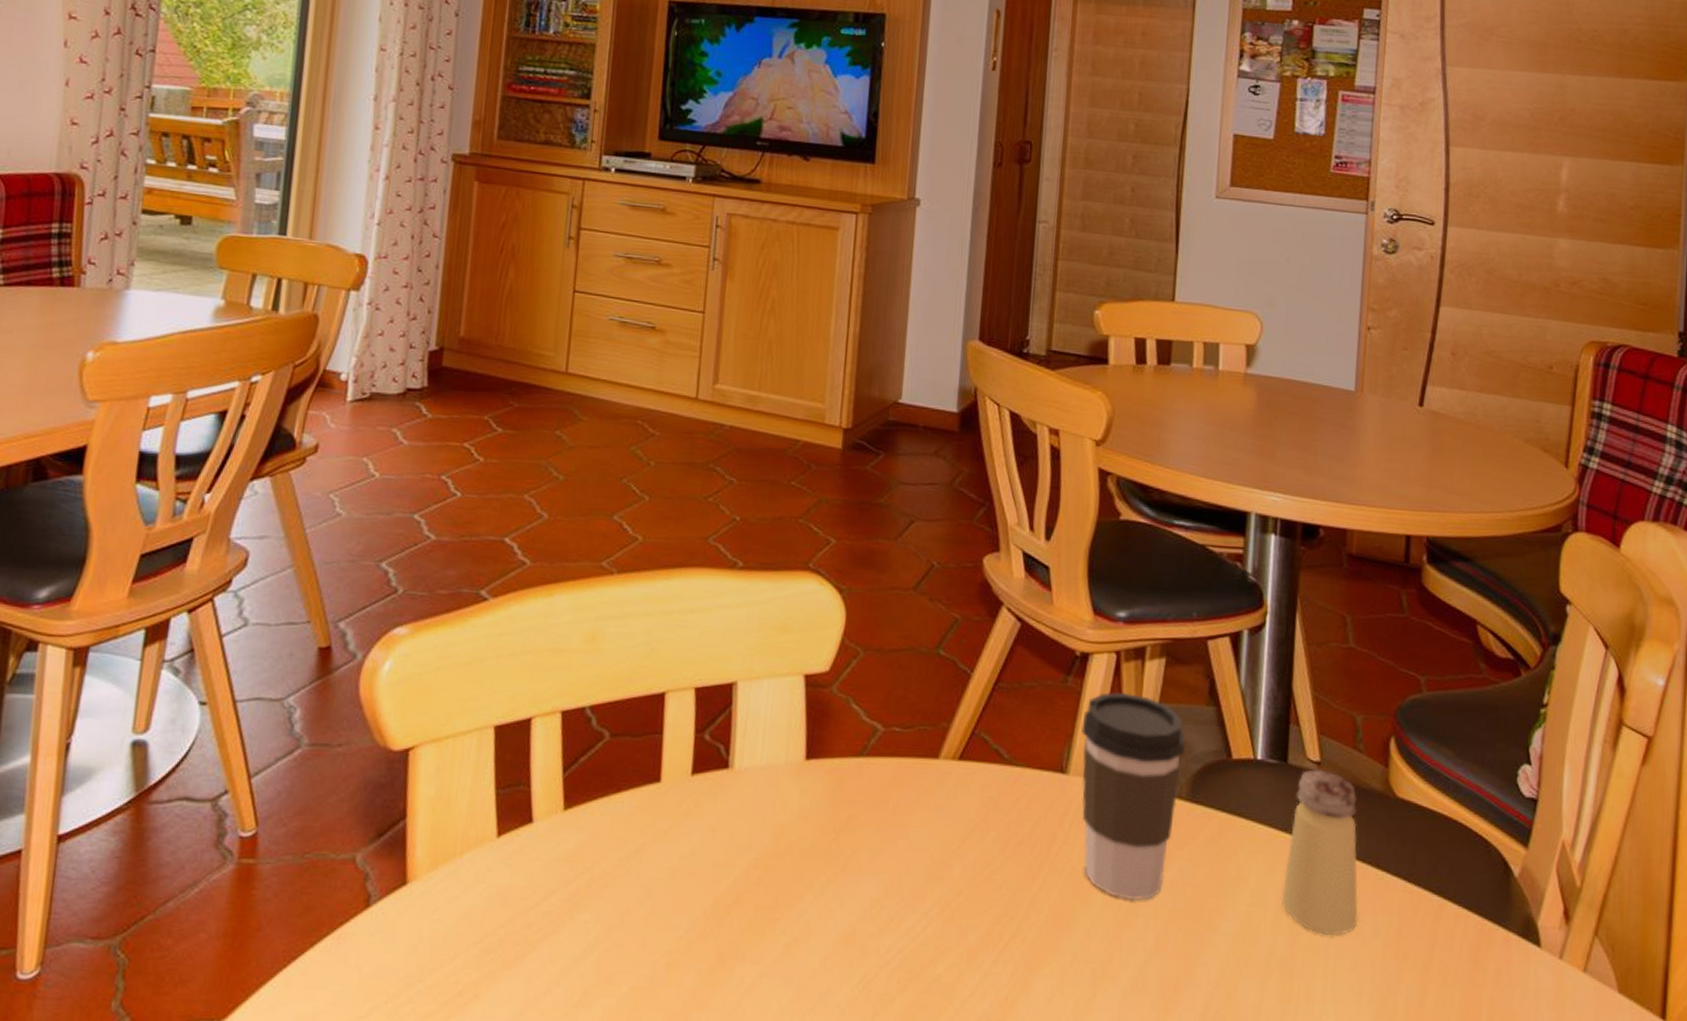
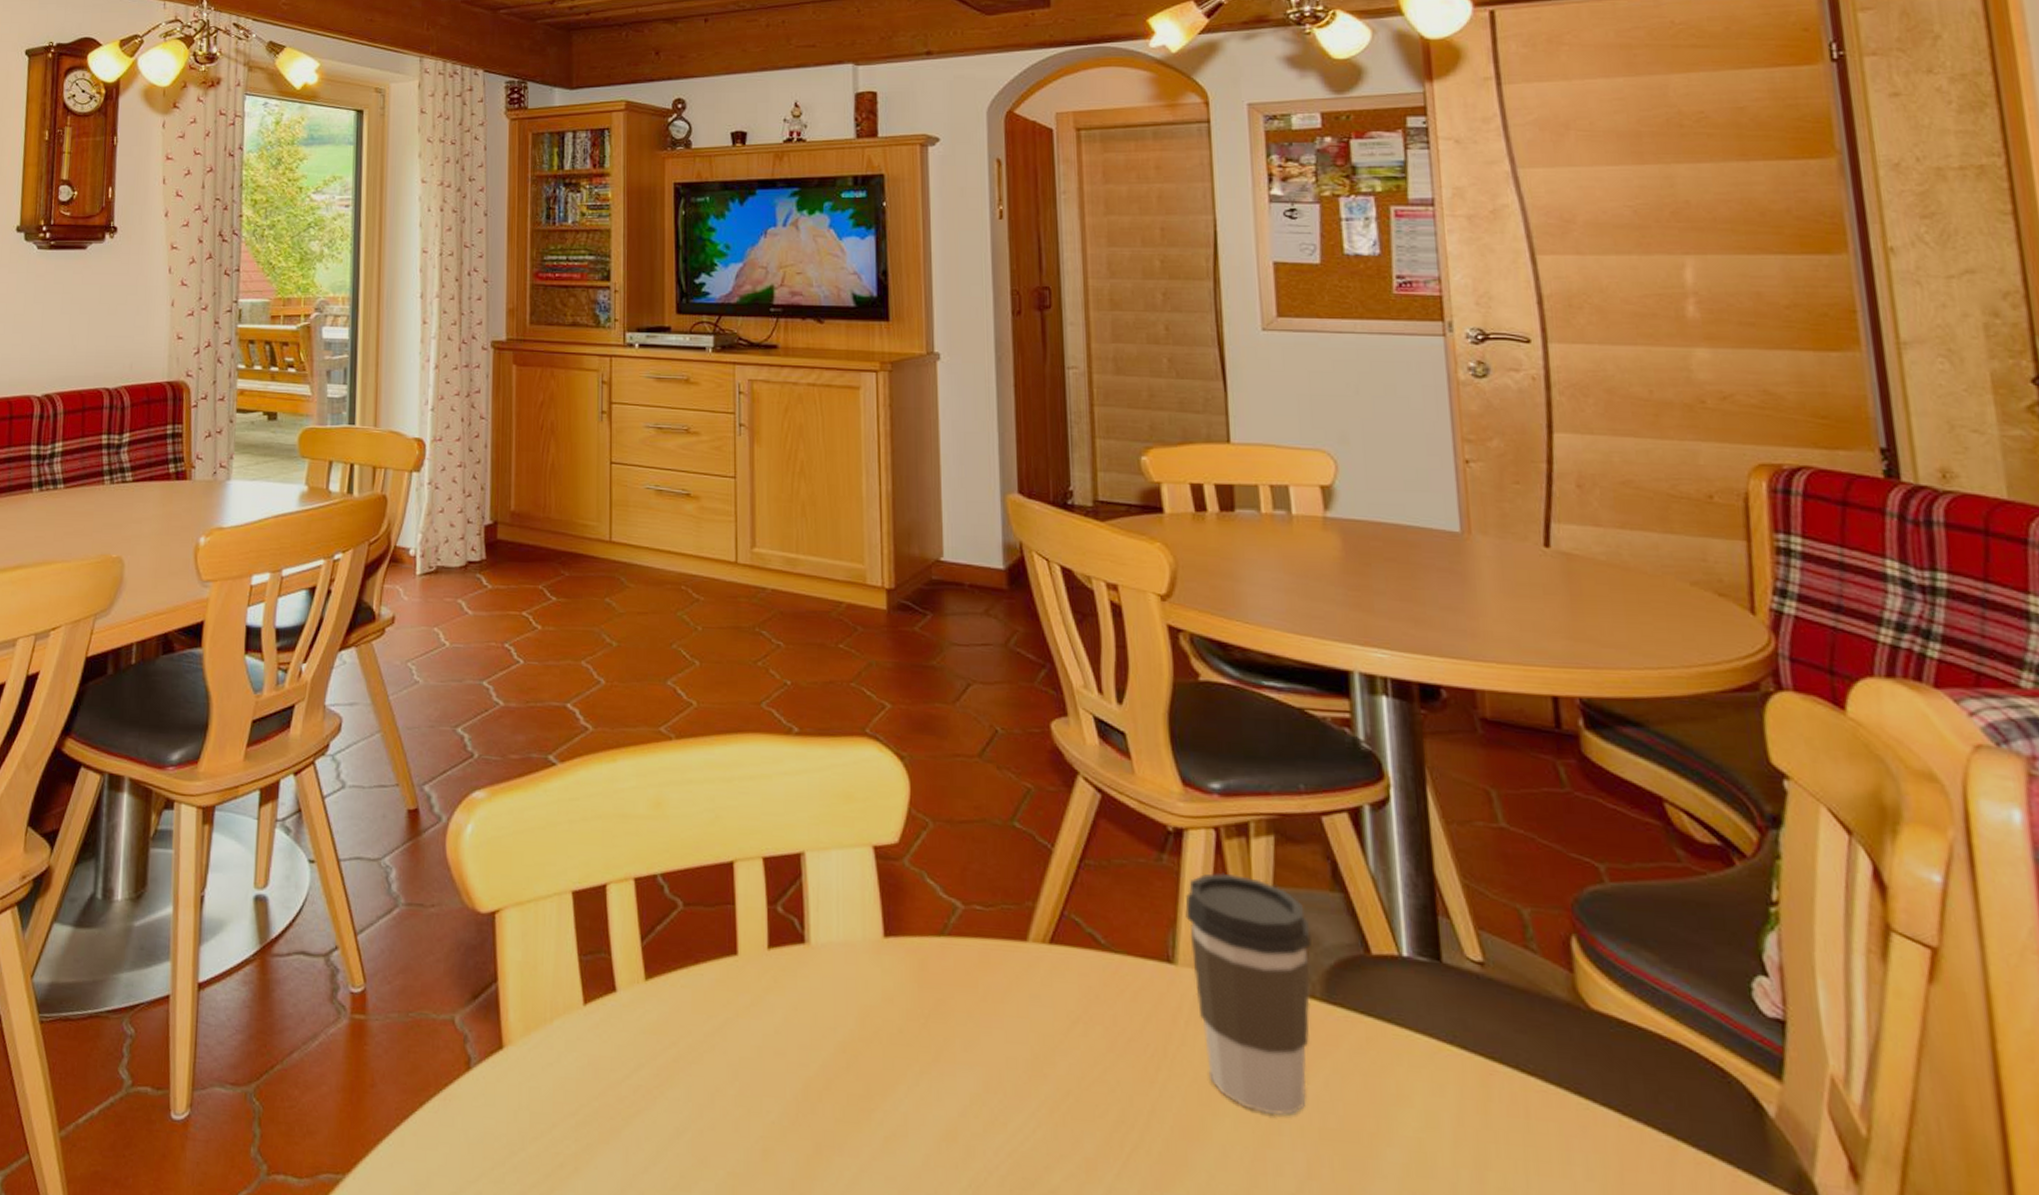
saltshaker: present [1281,769,1359,935] -> none [1457,971,1564,1175]

